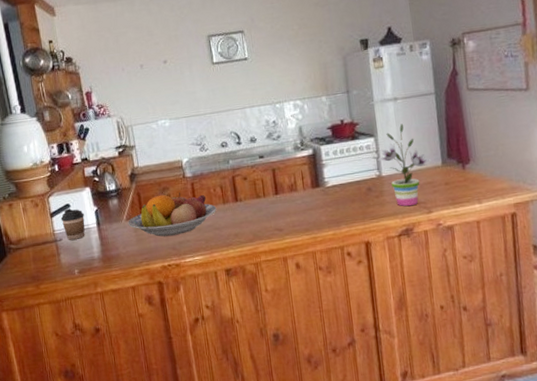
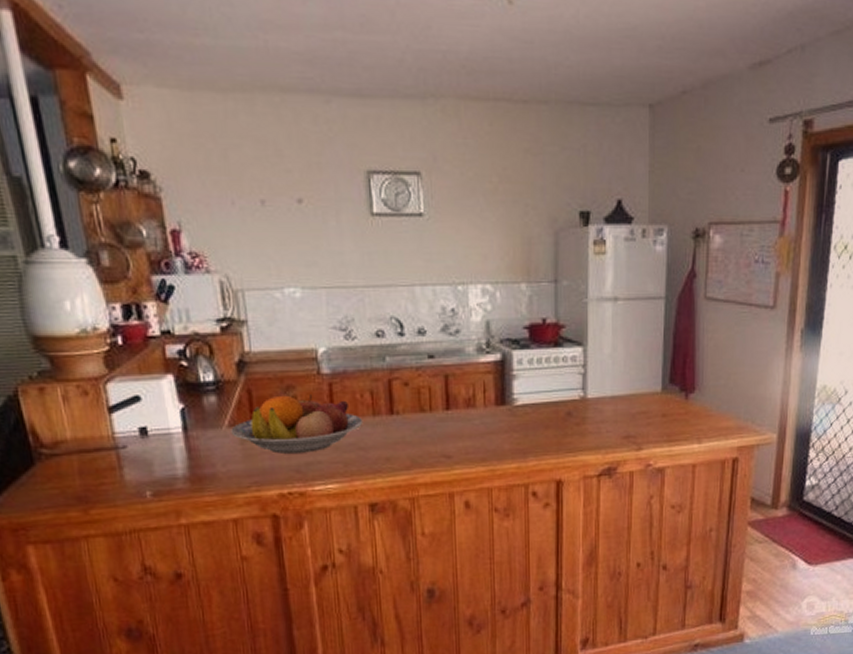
coffee cup: present [60,209,85,240] -> none [125,403,164,448]
potted plant: present [377,124,432,207] -> none [584,333,650,440]

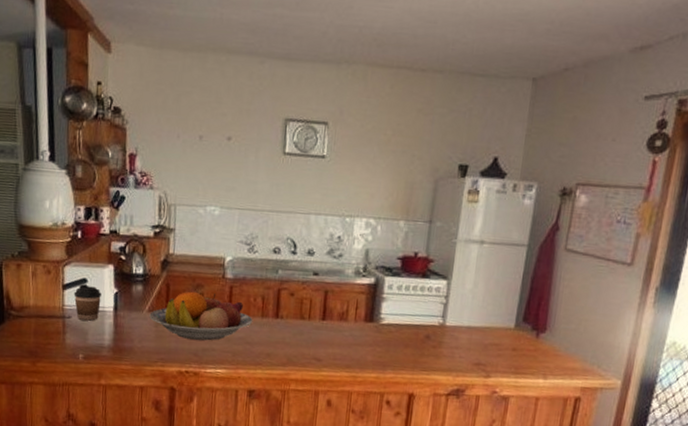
coffee cup: none [125,403,164,448] -> present [73,284,101,321]

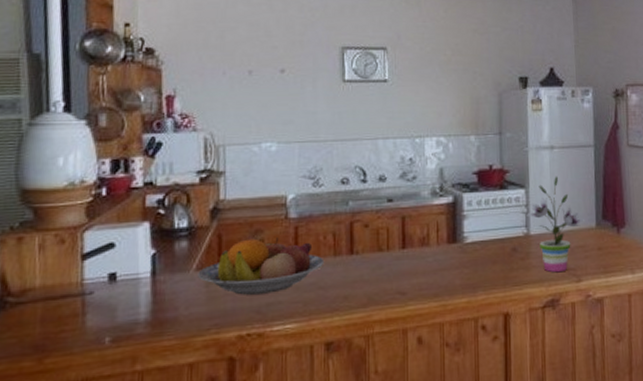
coffee cup: present [73,284,101,321] -> none [97,249,134,294]
potted plant: none [445,272,504,366] -> present [526,176,585,273]

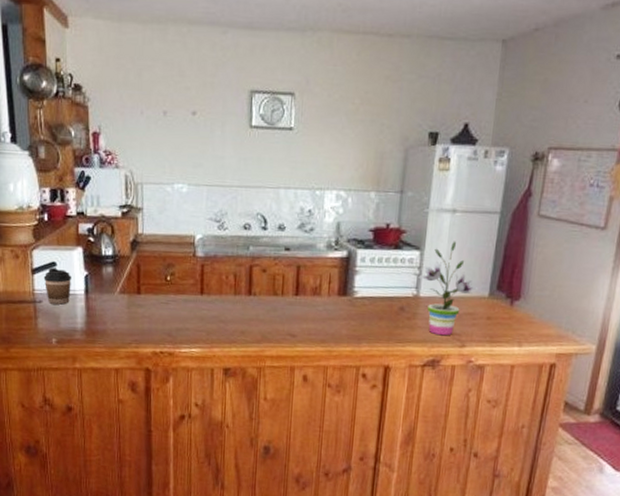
coffee cup: none [97,249,134,294] -> present [43,267,71,305]
fruit bowl: present [198,237,325,295] -> none [121,271,226,321]

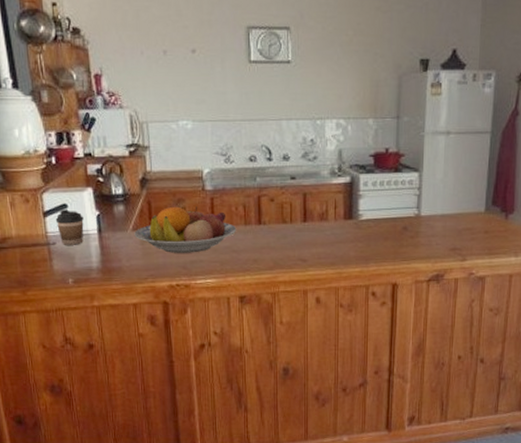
fruit bowl: none [121,271,226,321] -> present [134,206,237,253]
potted plant: present [418,241,478,336] -> none [418,161,475,251]

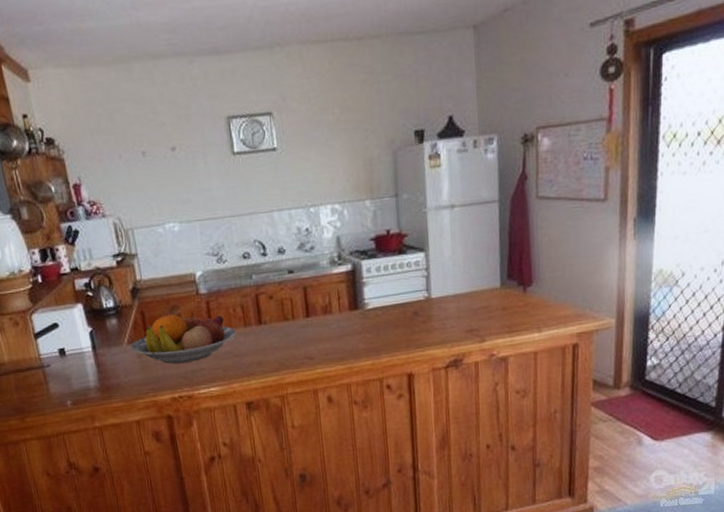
coffee cup: present [55,210,84,245] -> none [47,329,79,366]

